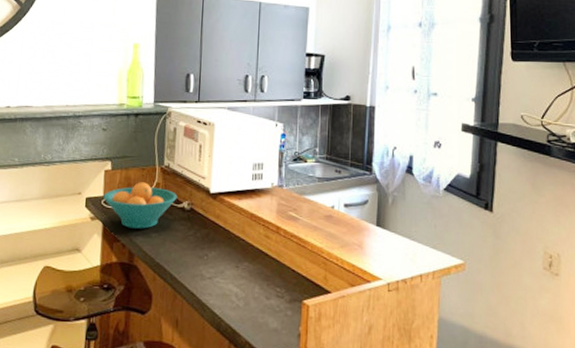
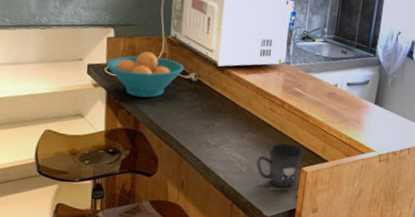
mug: none [254,273,304,325] -> present [256,143,304,188]

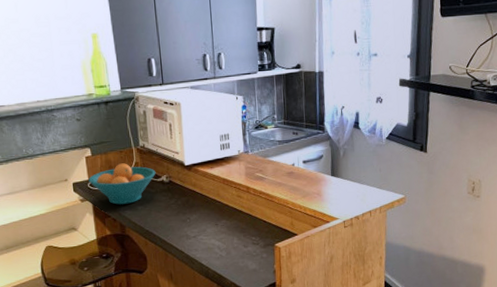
mug: present [256,143,304,188] -> none [233,224,274,265]

